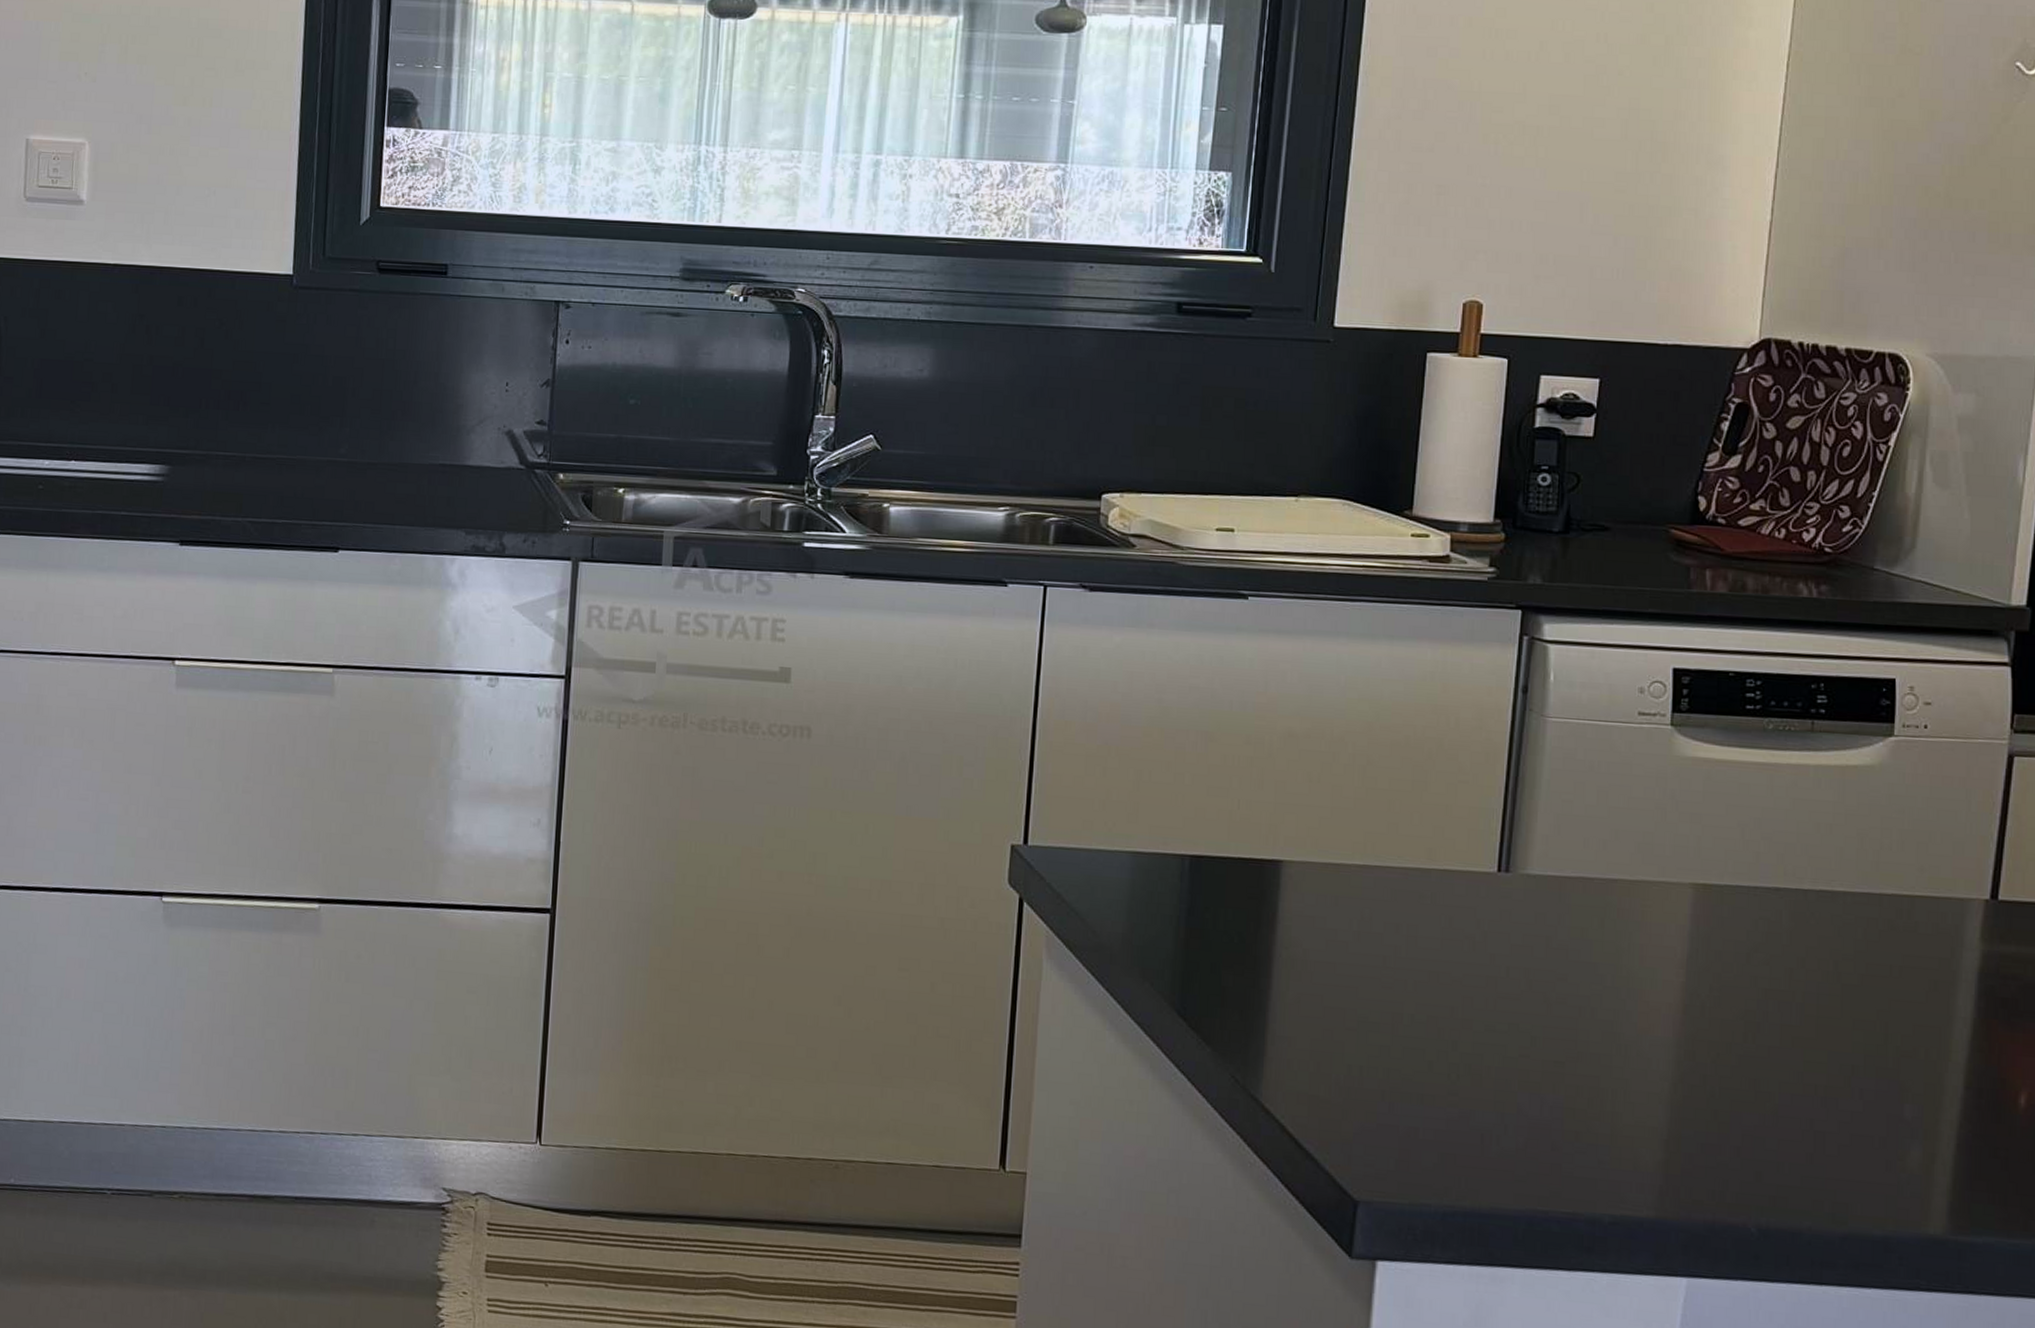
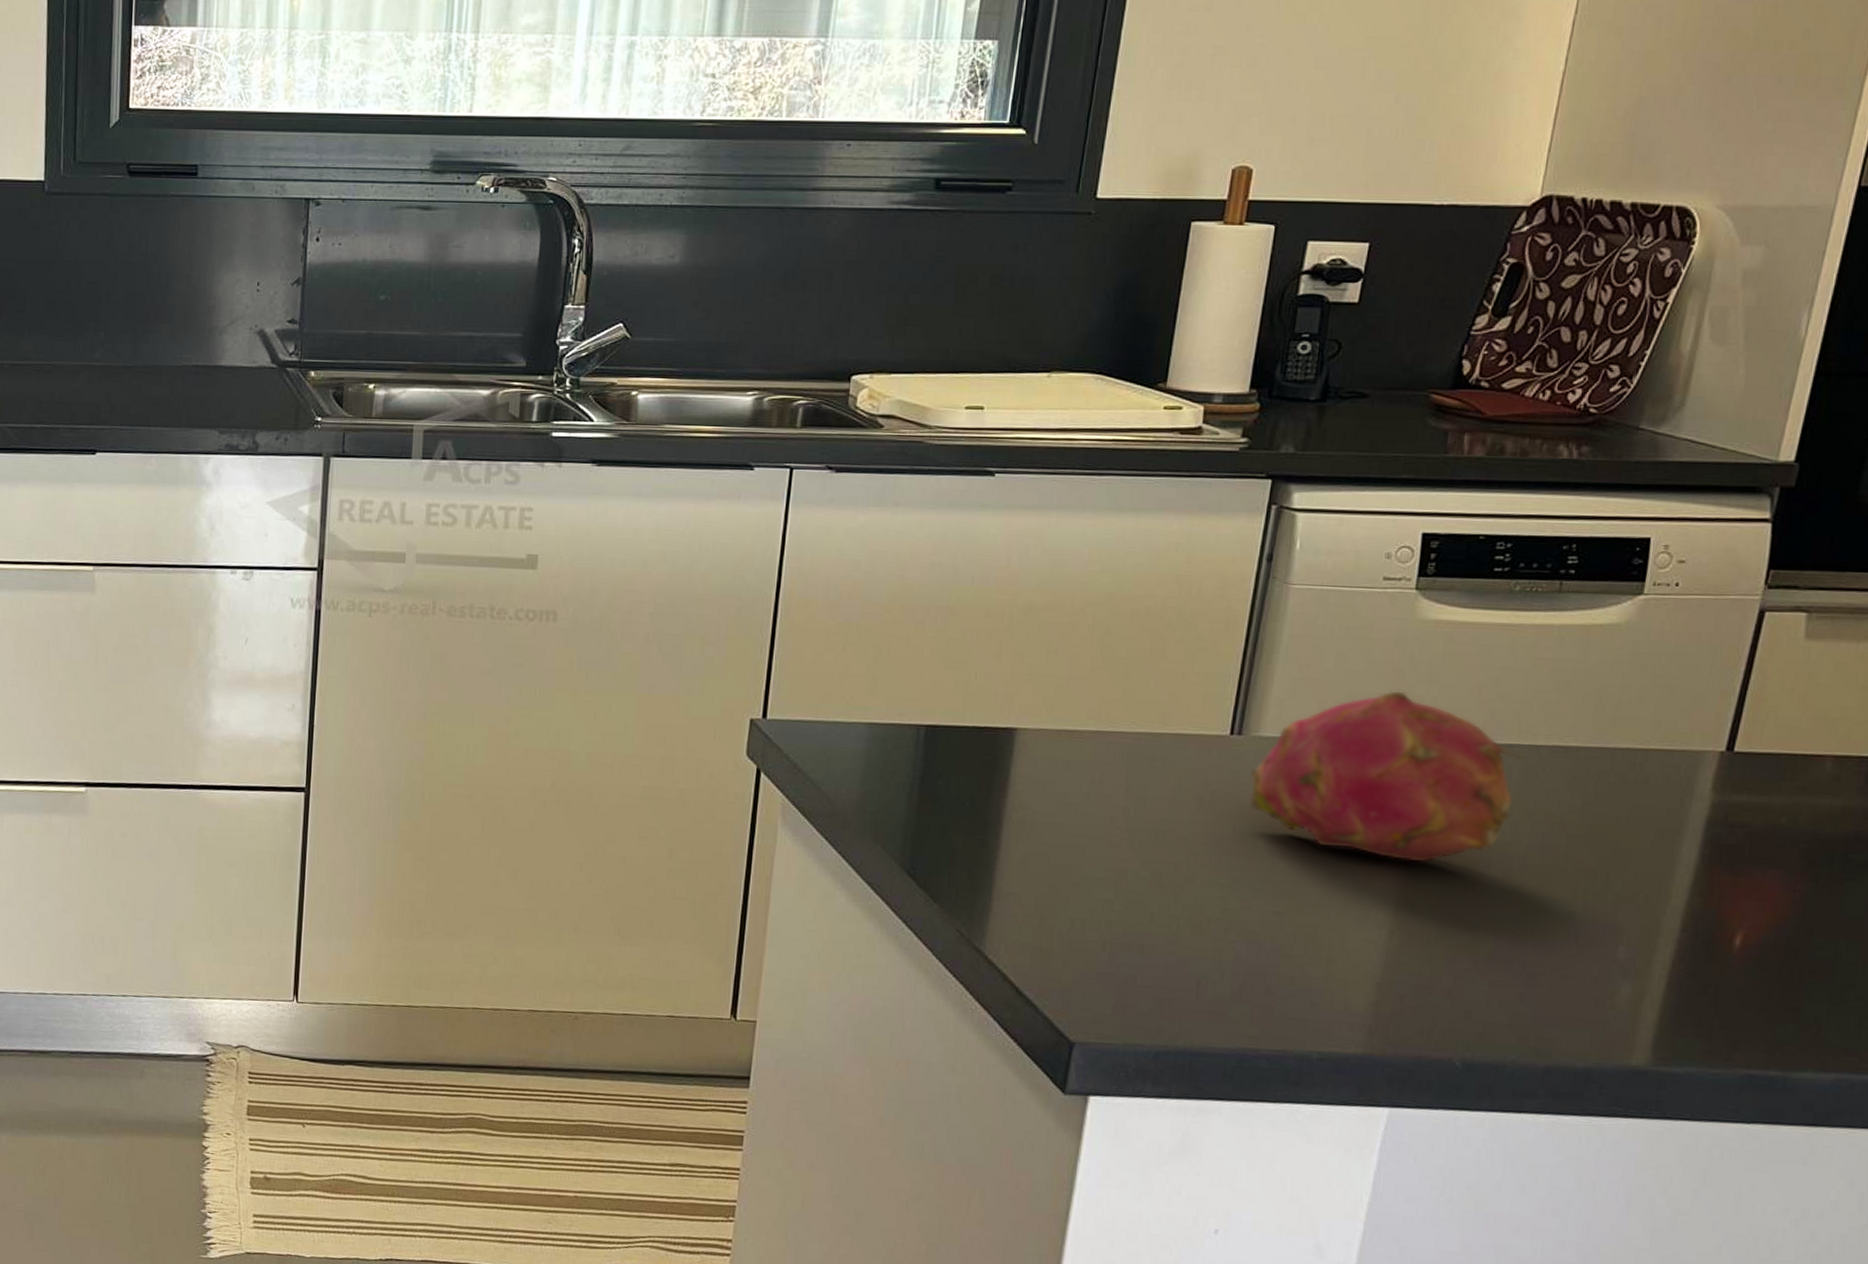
fruit: none [1520,829,1792,1011] -> present [1248,691,1524,863]

